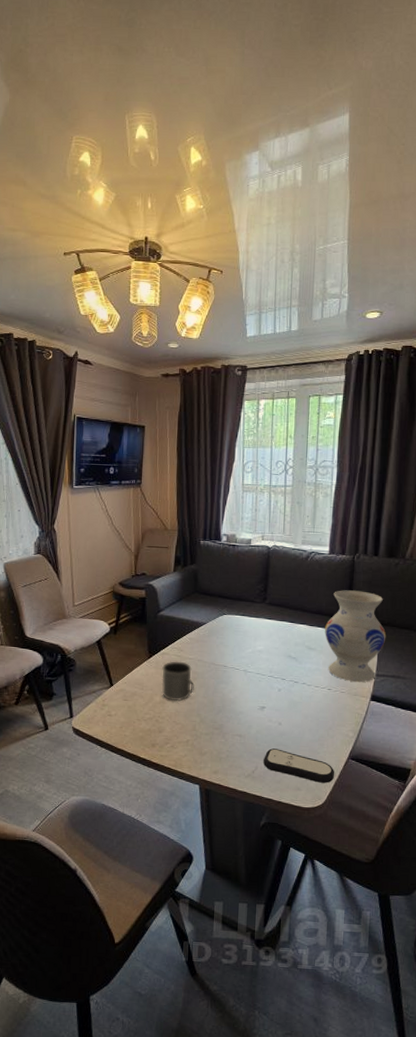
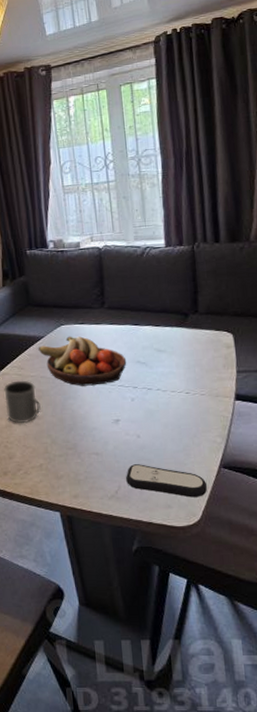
fruit bowl: none [199,625,279,674] -> present [38,336,127,386]
vase: present [325,590,387,683] -> none [172,282,243,382]

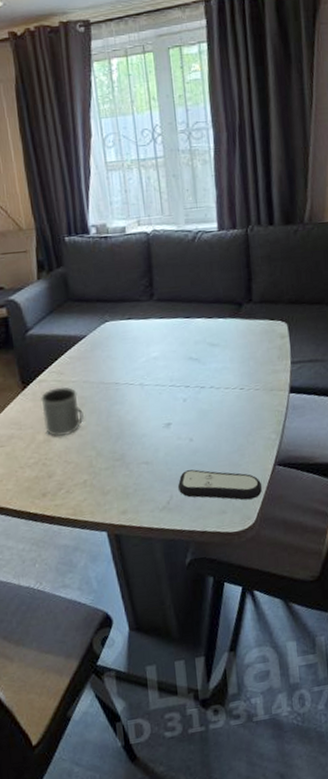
fruit bowl: present [38,336,127,386] -> none [80,333,178,390]

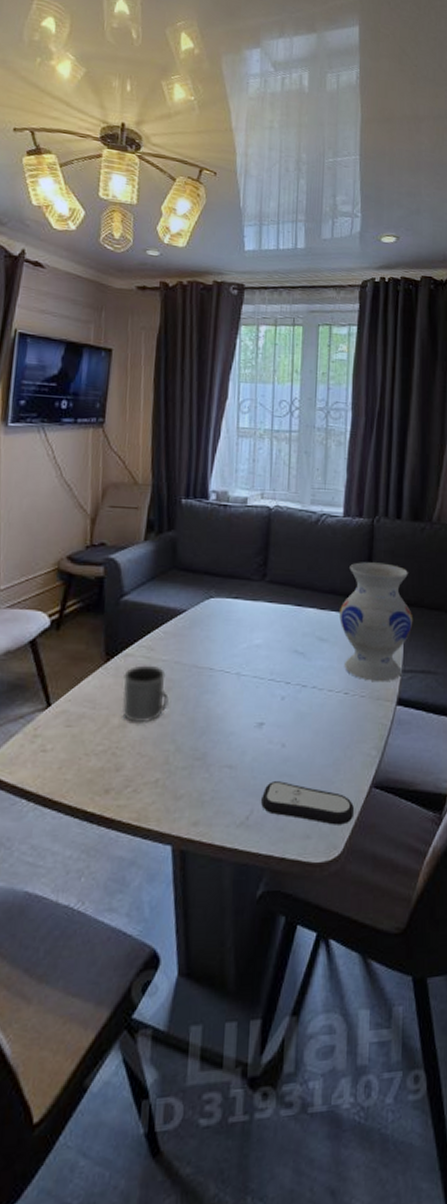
vase: none [226,268,297,376] -> present [339,562,413,682]

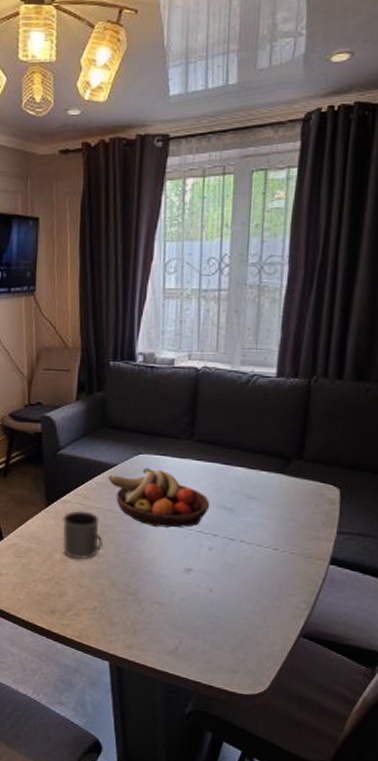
fruit bowl: none [177,612,282,678] -> present [108,467,210,528]
remote control: present [260,781,355,825] -> none [188,620,282,666]
vase: present [339,562,413,682] -> none [270,423,352,542]

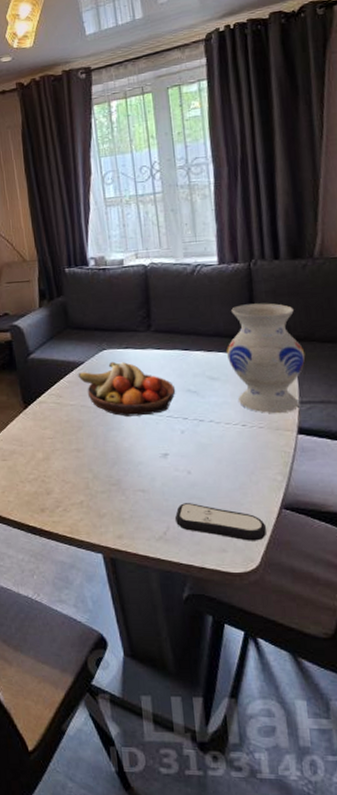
mug: present [62,510,104,560] -> none [41,409,82,457]
remote control: none [188,620,282,666] -> present [174,503,267,541]
vase: none [270,423,352,542] -> present [227,303,306,414]

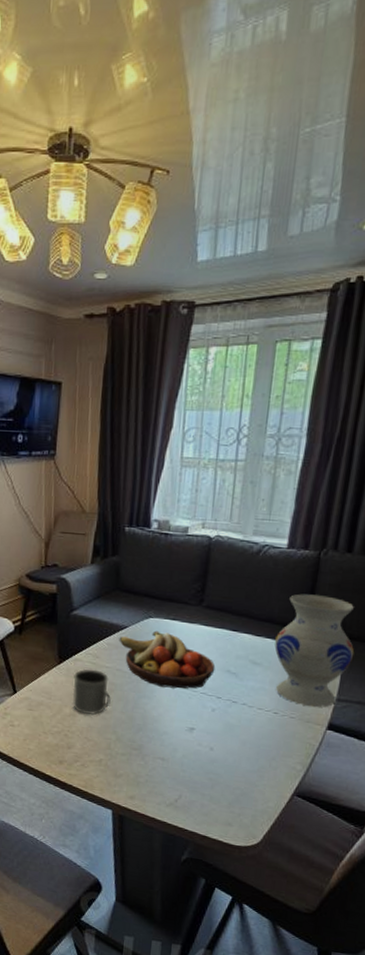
mug: none [41,409,82,457] -> present [73,669,112,716]
remote control: present [174,503,267,541] -> none [188,776,276,821]

